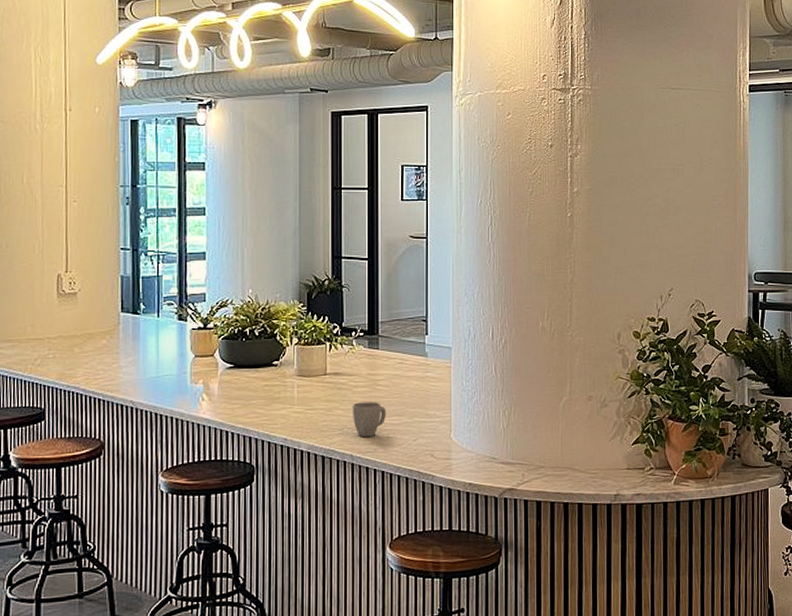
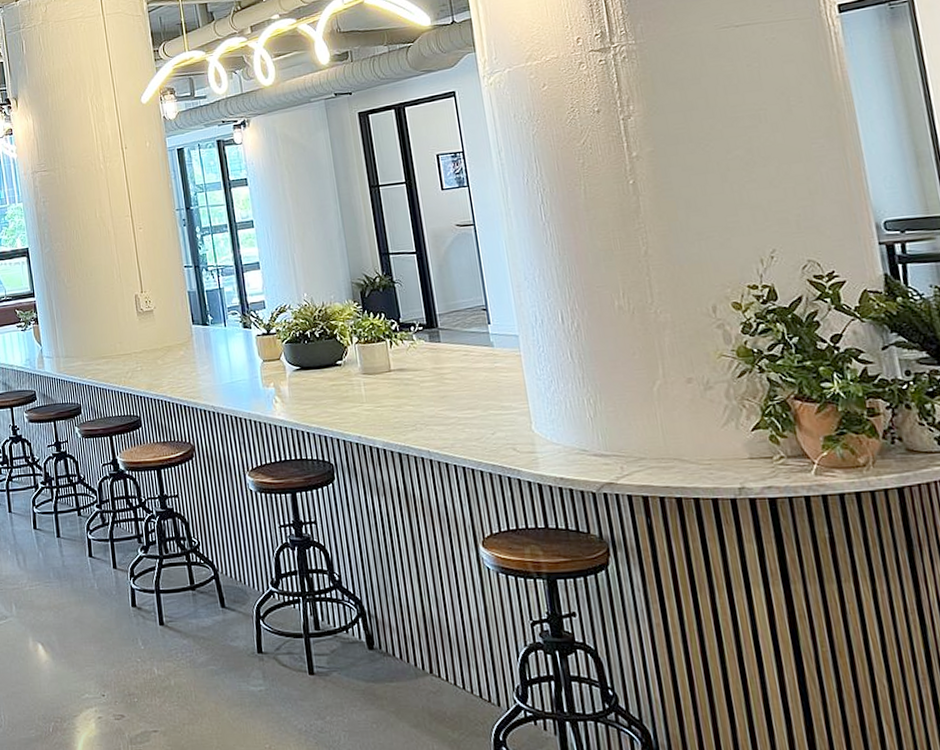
mug: present [353,402,387,437] -> none [422,396,459,433]

